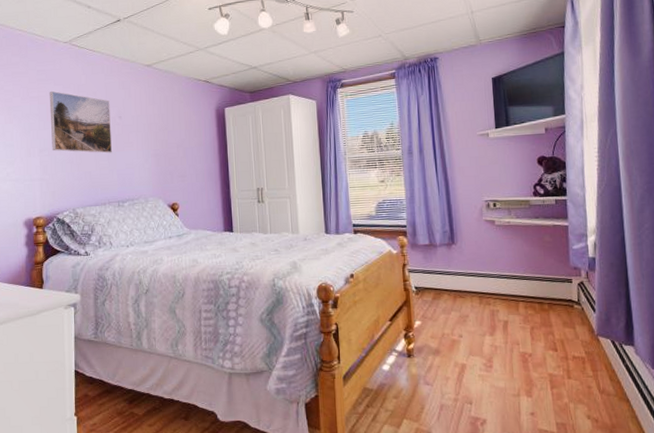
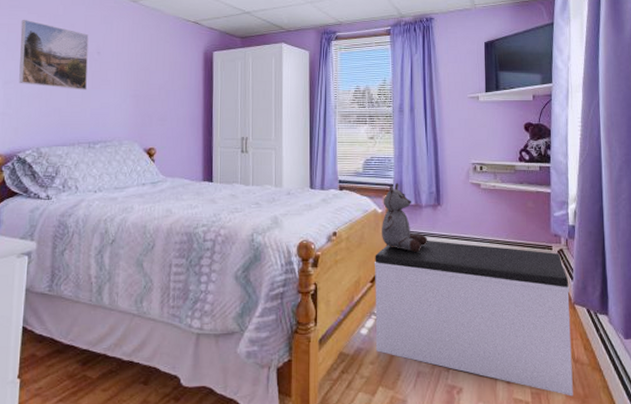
bench: none [392,278,600,427] -> present [375,241,573,397]
stuffed bear: none [397,224,444,290] -> present [382,183,428,252]

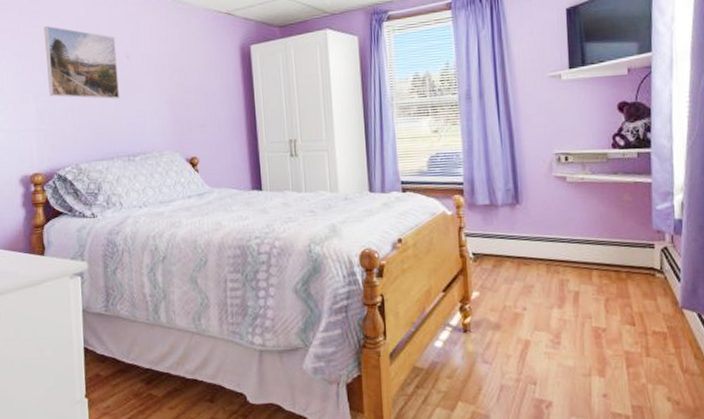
bench: present [375,241,573,397] -> none [446,243,682,410]
stuffed bear: present [382,183,428,252] -> none [452,181,507,257]

